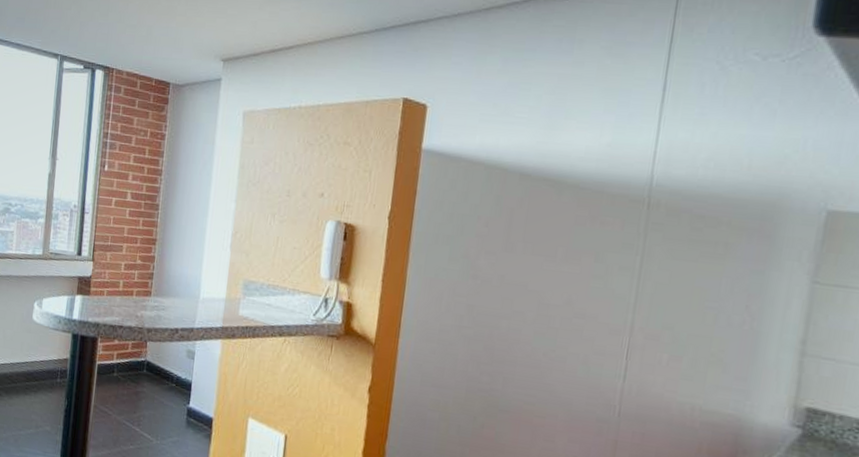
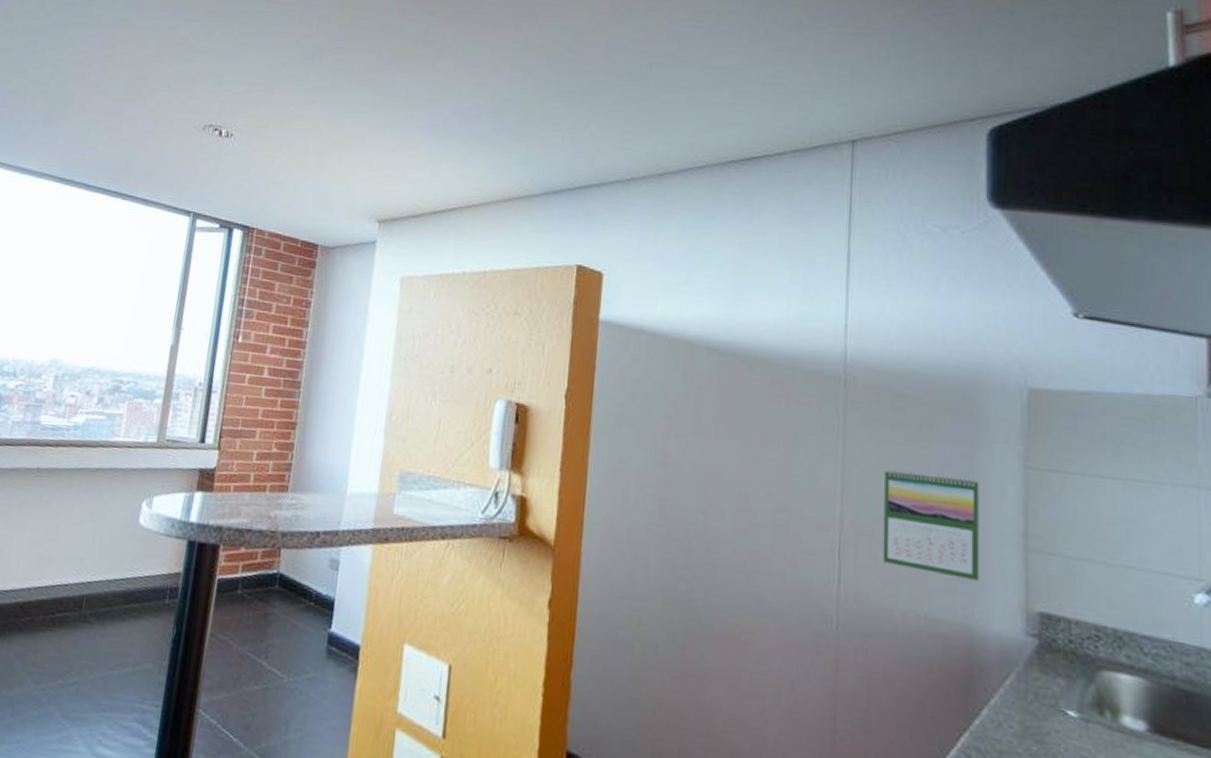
calendar: none [666,282,767,380] -> present [882,468,980,581]

